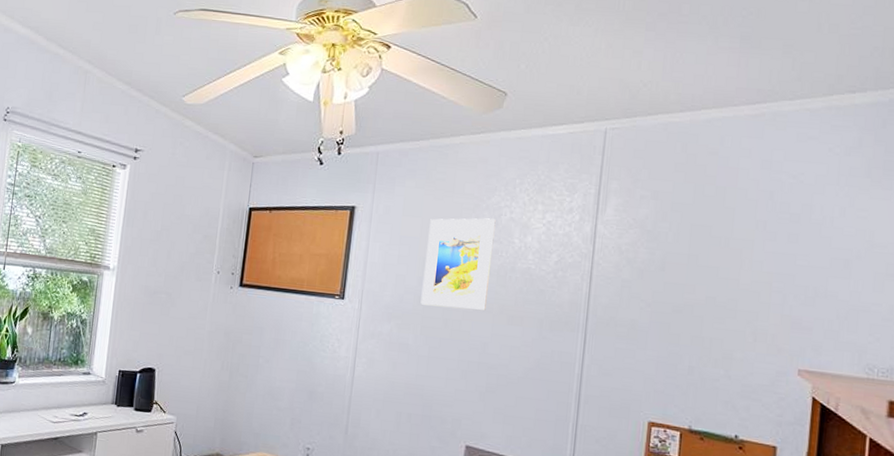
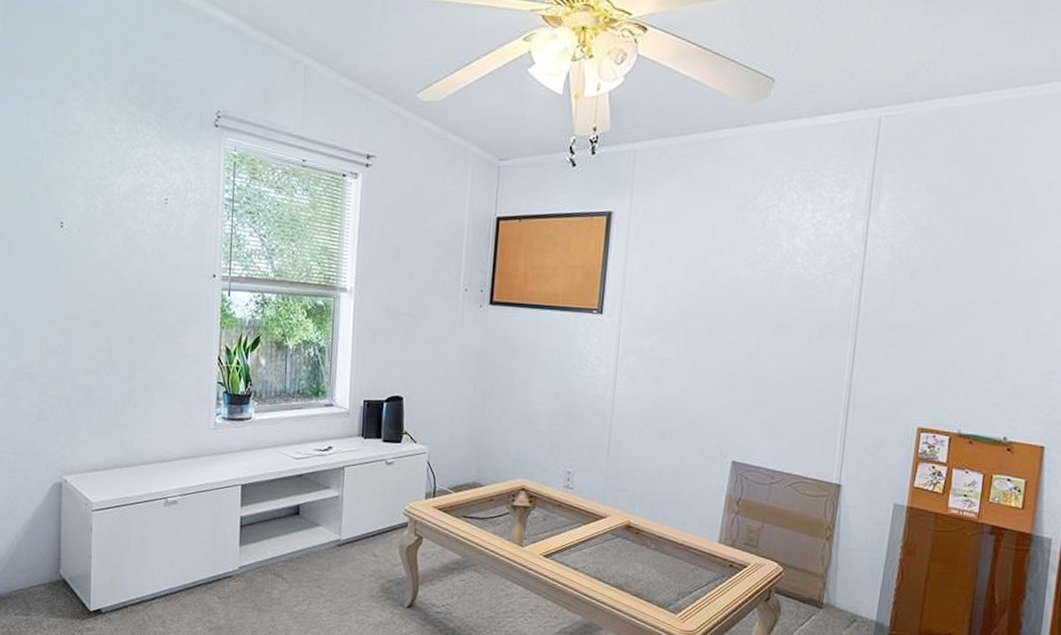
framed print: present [420,218,496,310] -> none [684,220,763,319]

